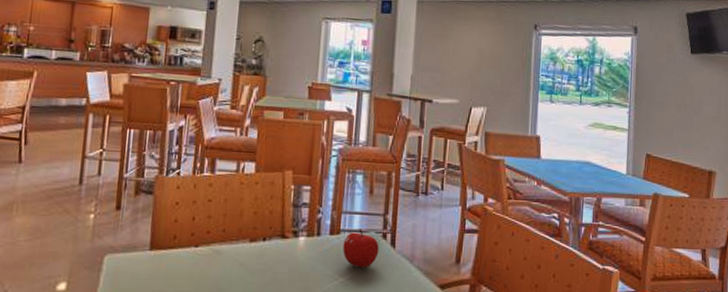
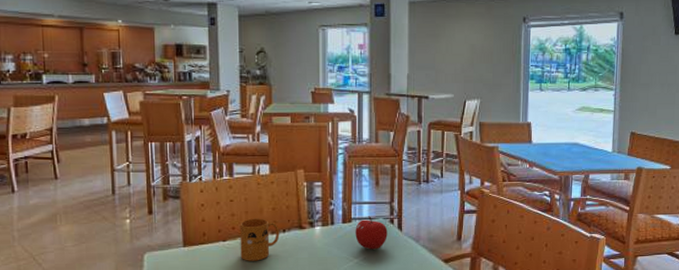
mug: none [212,222,259,273] -> present [240,218,280,261]

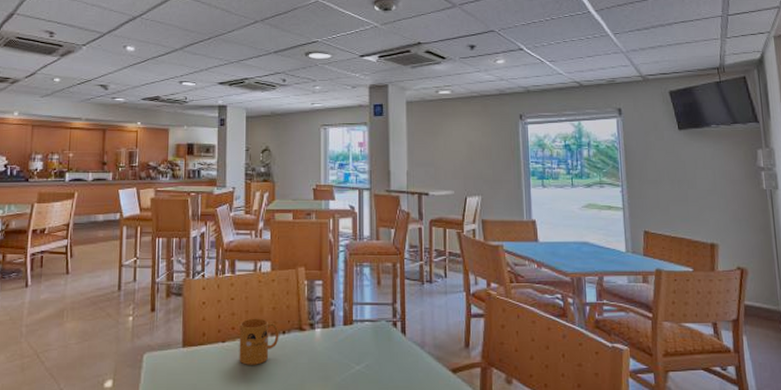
fruit: present [355,216,388,250] -> none [357,318,391,356]

